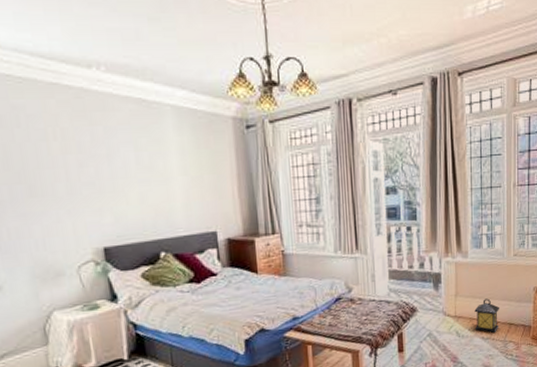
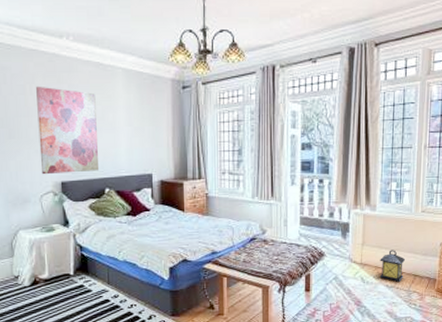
wall art: none [61,129,151,241] -> present [36,86,100,175]

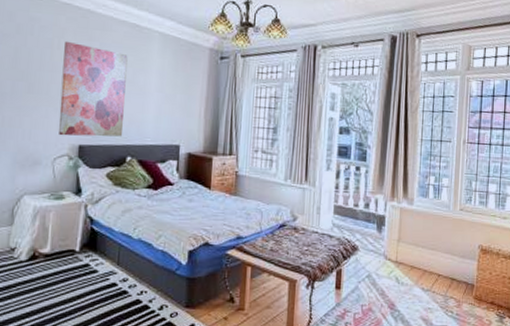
lantern: present [380,250,406,282] -> none [416,249,443,285]

